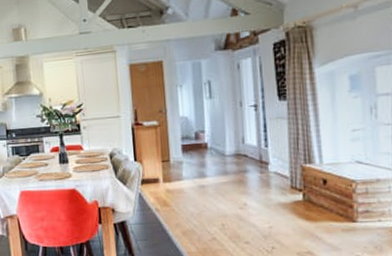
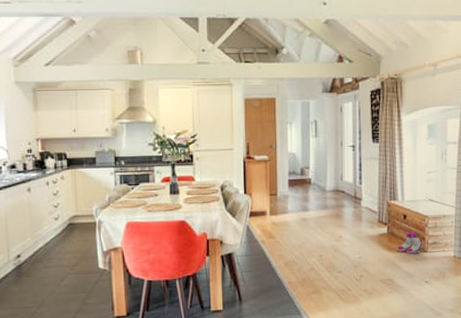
boots: none [316,199,352,225] -> present [396,232,424,255]

